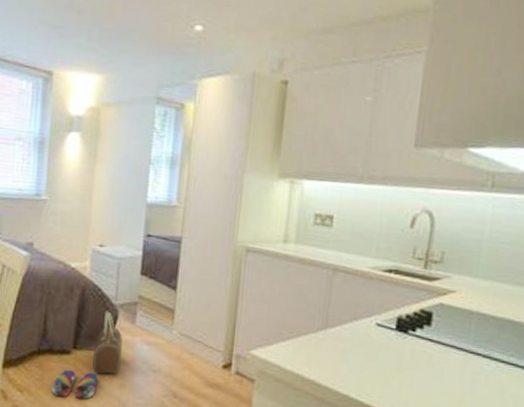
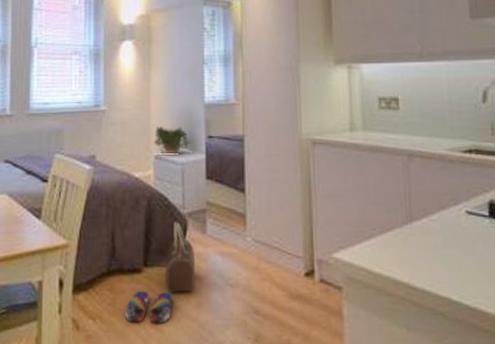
potted plant: none [92,220,129,250] -> present [153,125,191,156]

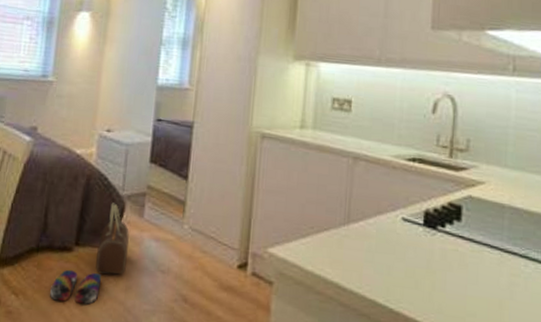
potted plant: present [153,125,191,156] -> none [100,103,139,136]

